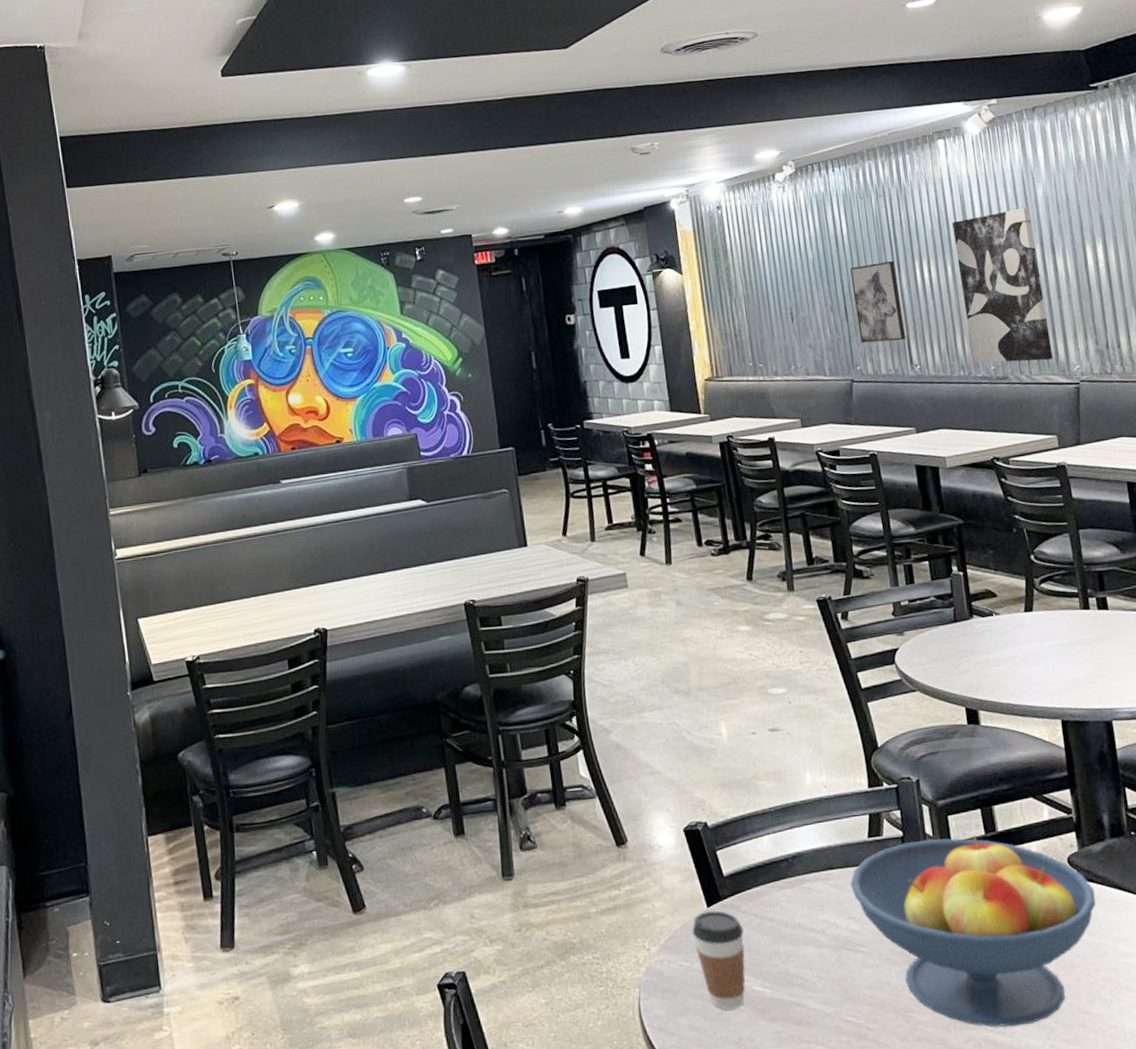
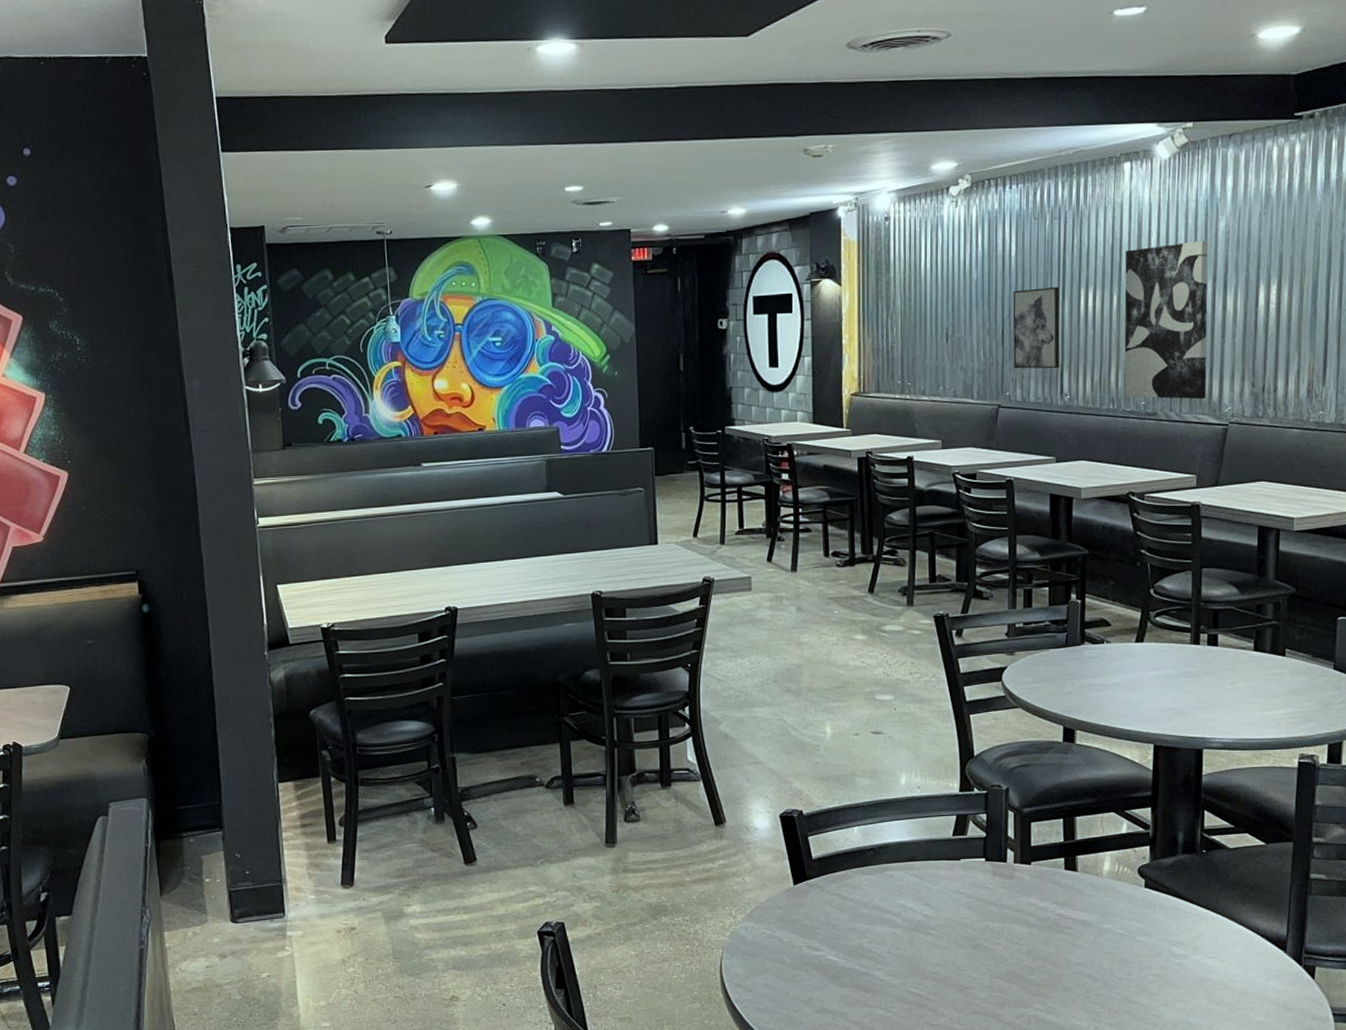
coffee cup: present [692,910,746,1010] -> none [777,887,825,973]
fruit bowl: present [850,834,1096,1027] -> none [930,841,1159,1009]

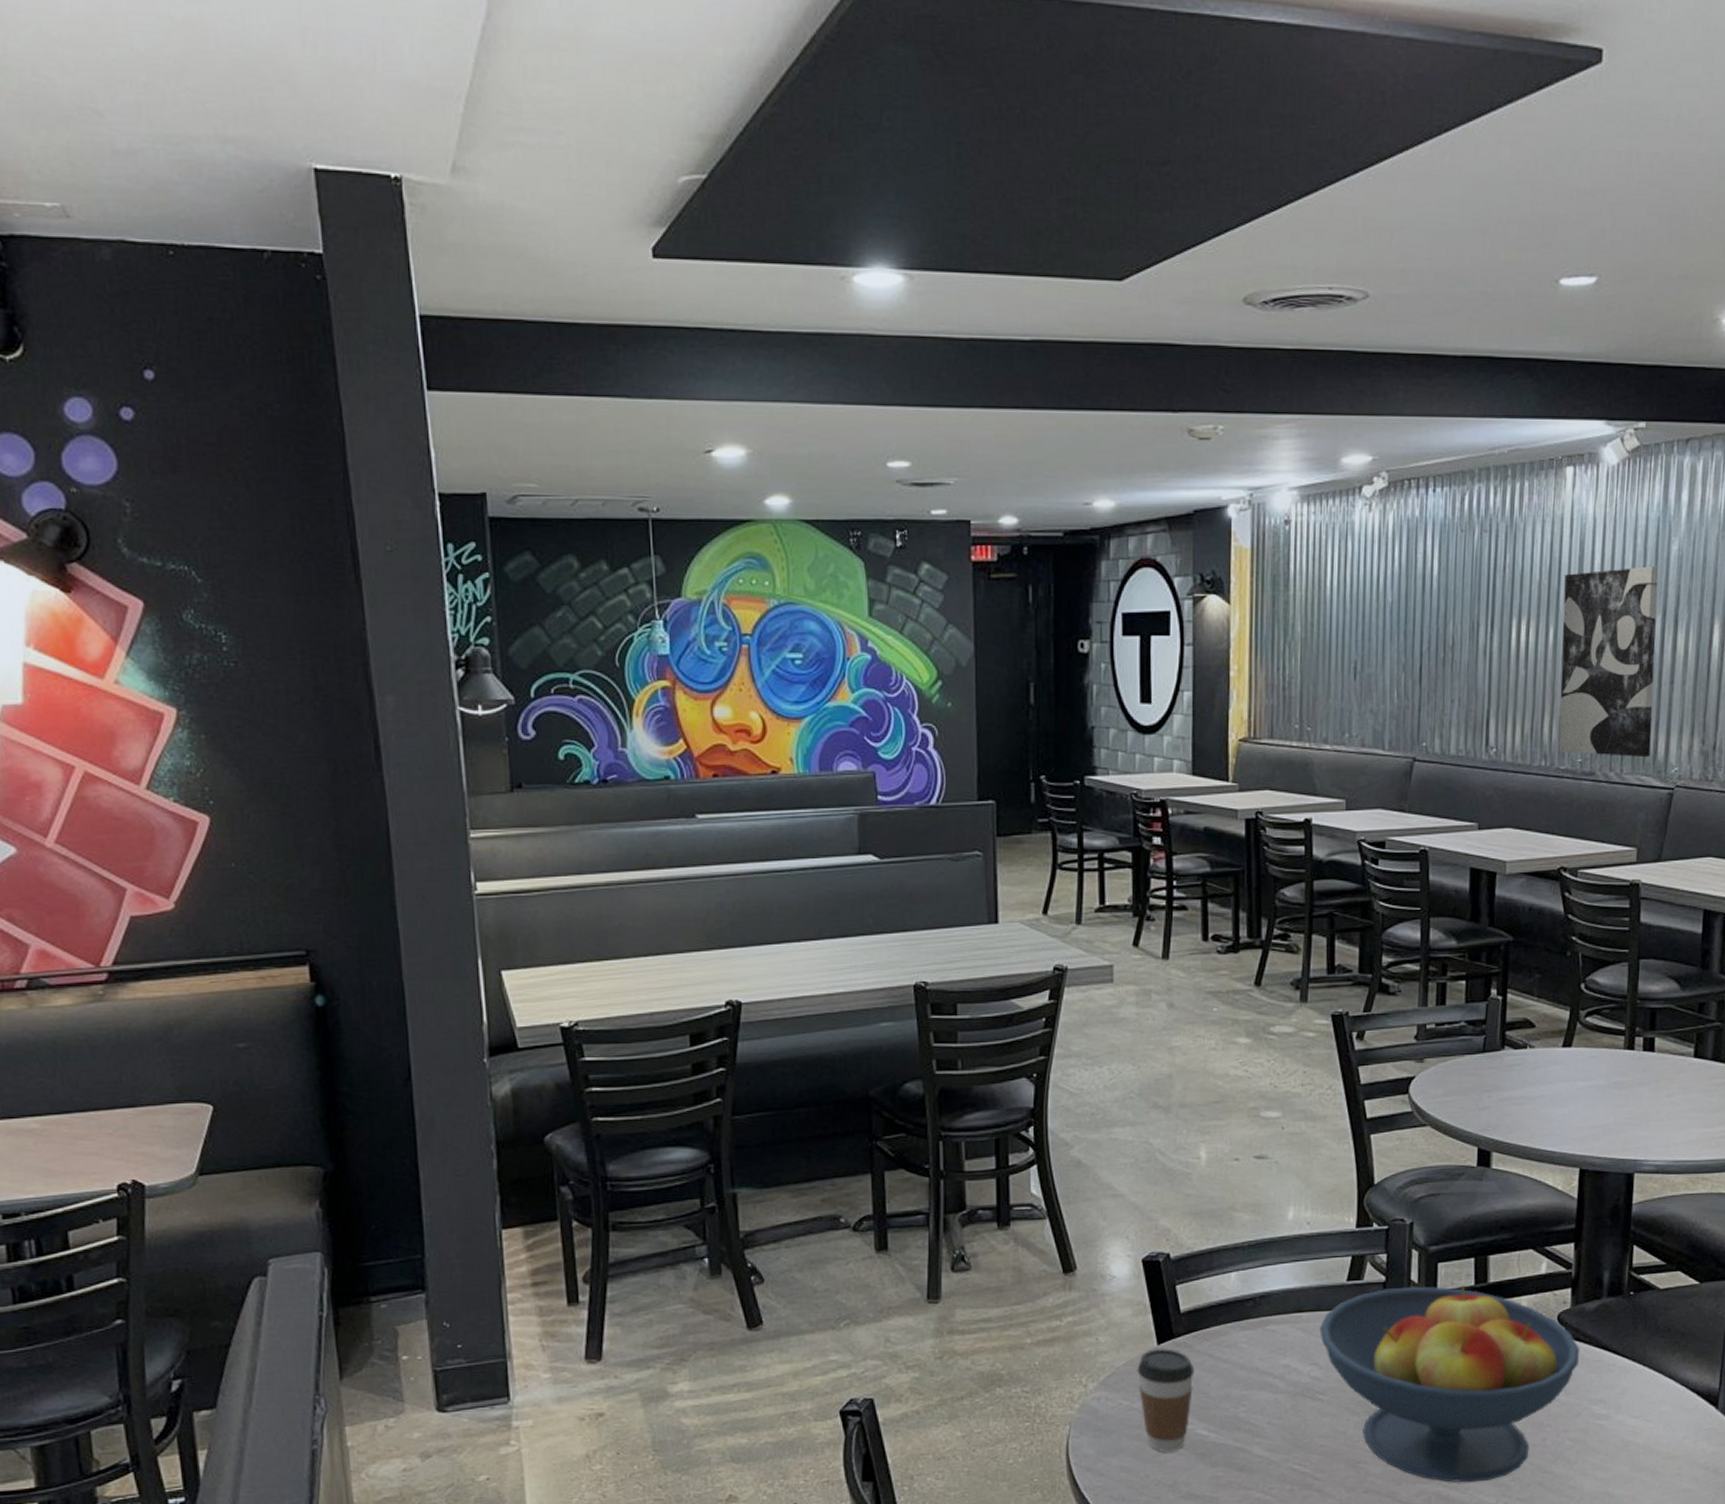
coffee cup: none [777,887,825,973] -> present [1137,1348,1195,1452]
fruit bowl: none [930,841,1159,1009] -> present [1319,1284,1580,1483]
wall art: present [1013,286,1060,369] -> none [1431,615,1488,716]

